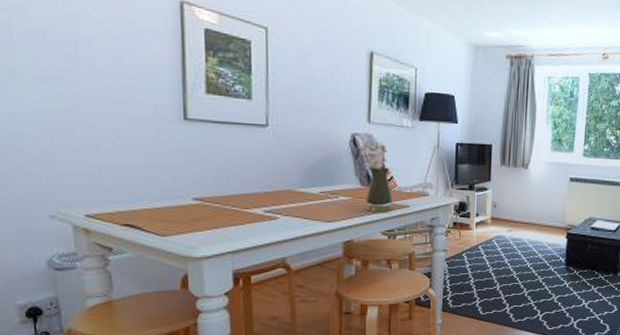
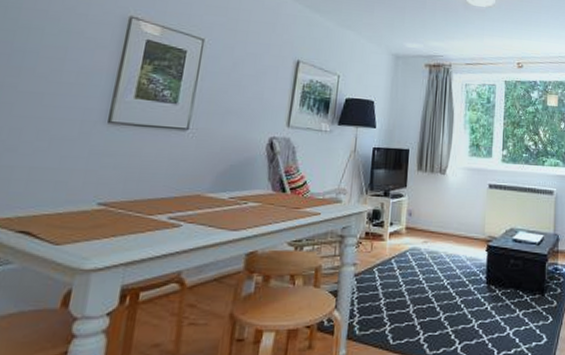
vase: present [360,138,393,214] -> none [275,141,305,222]

